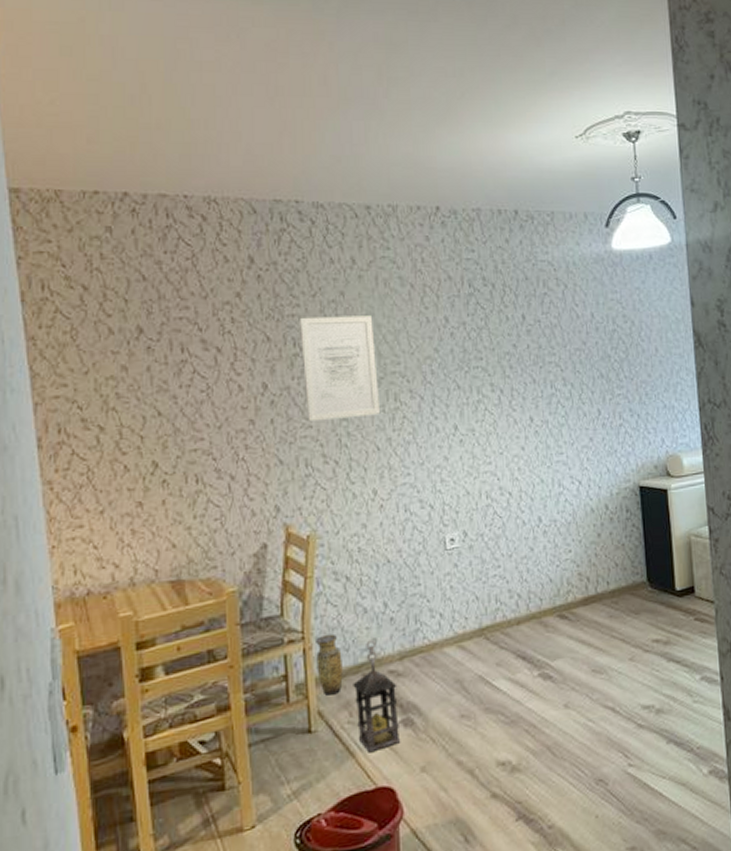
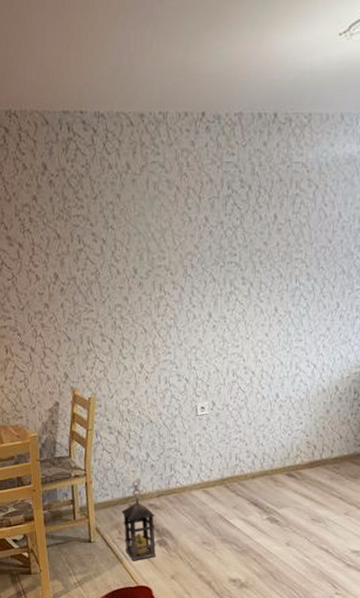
wall art: present [300,315,381,422] -> none [84,215,148,306]
vase: present [316,633,343,696] -> none [95,473,114,518]

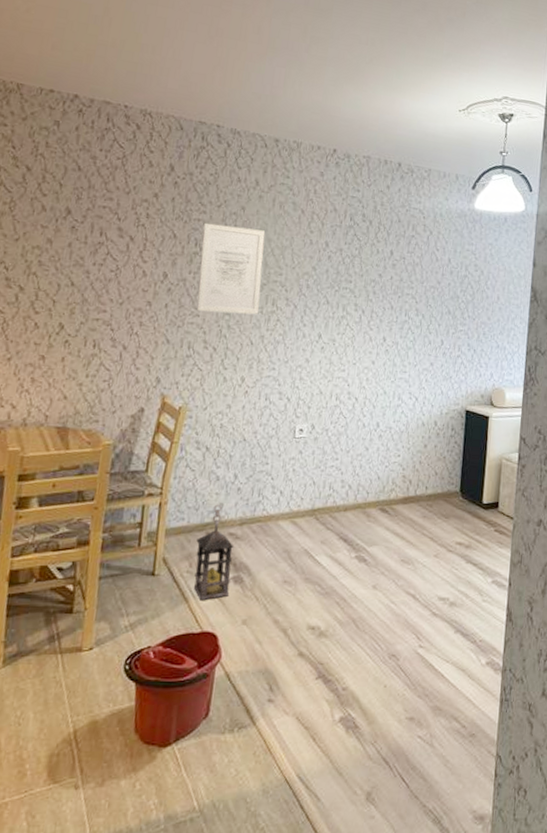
wall art: none [84,215,148,306] -> present [196,222,265,315]

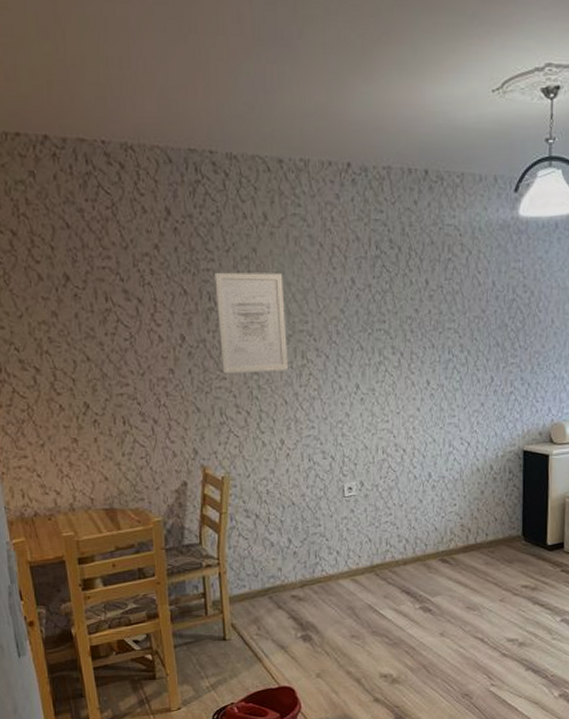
lantern: present [194,504,234,601] -> none [261,569,301,660]

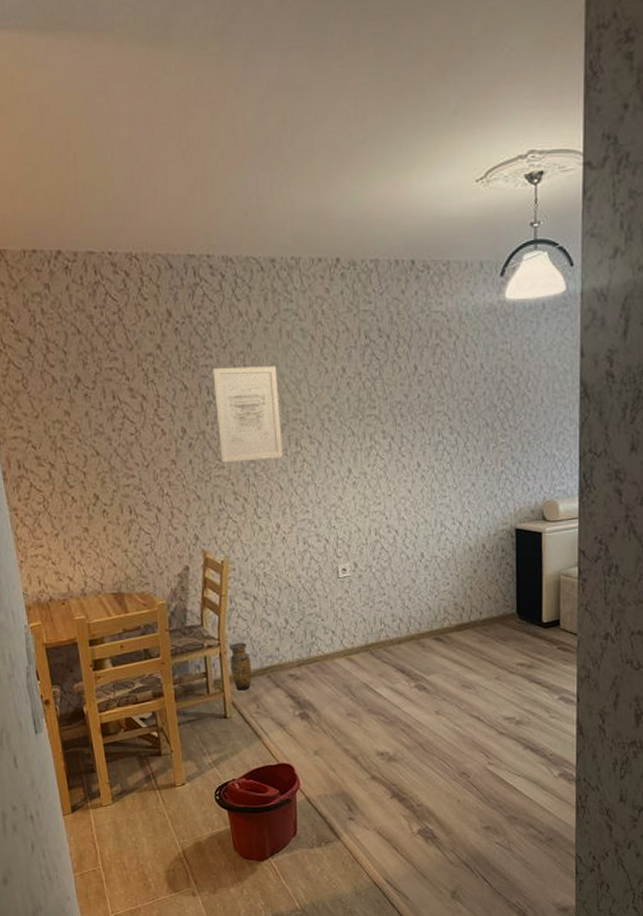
vase: none [229,562,252,612] -> present [229,642,252,691]

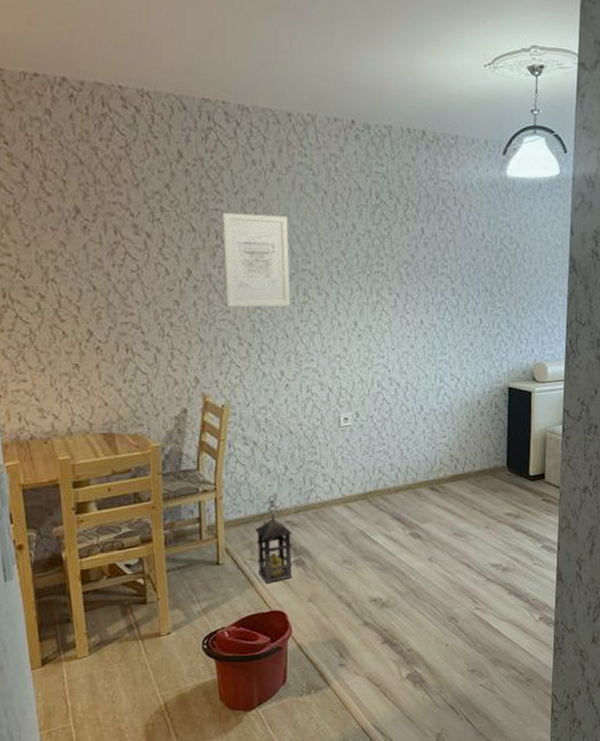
vase: present [229,642,252,691] -> none [226,488,248,537]
lantern: none [260,649,299,737] -> present [255,495,293,584]

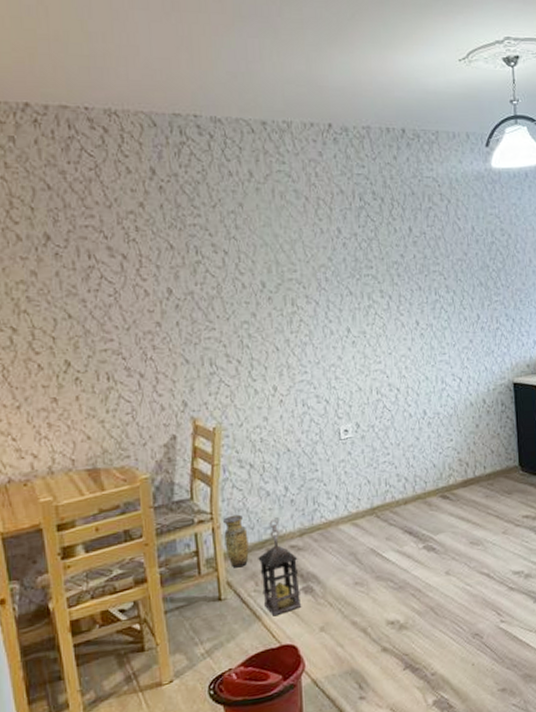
wall art: present [223,212,291,307] -> none [201,226,279,324]
vase: none [226,488,248,537] -> present [223,514,249,568]

